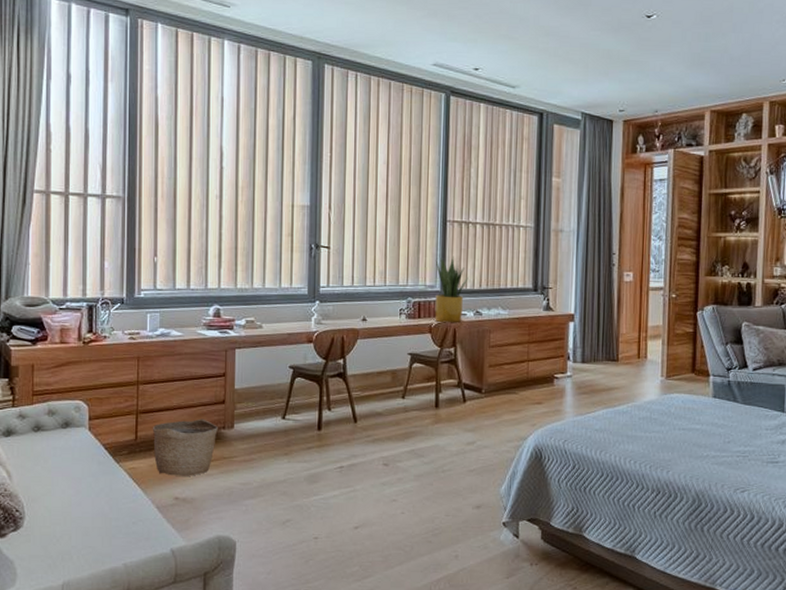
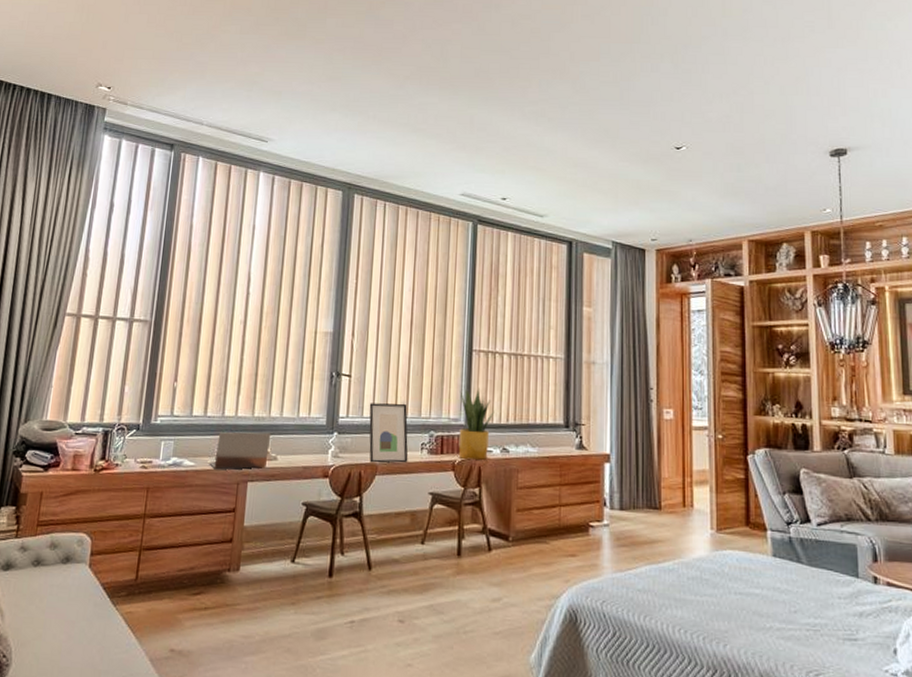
basket: present [152,418,218,477] -> none [153,558,223,626]
laptop: none [196,302,255,339] -> present [209,431,271,470]
picture frame: none [348,272,388,328] -> present [369,402,409,464]

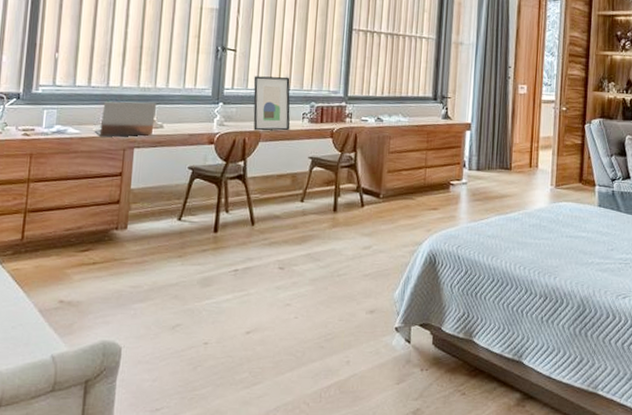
planter: present [458,387,495,461] -> none [337,63,371,129]

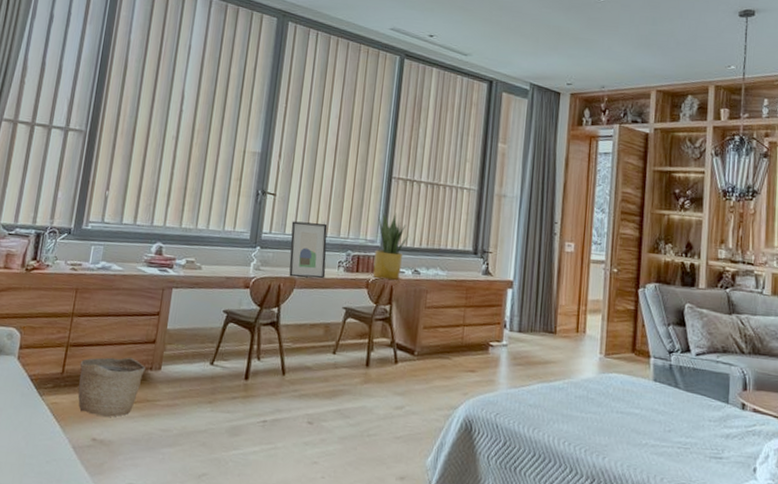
basket: none [40,218,110,279] -> present [78,357,145,418]
laptop: present [94,101,157,137] -> none [136,240,197,277]
planter: none [337,63,371,129] -> present [372,212,409,281]

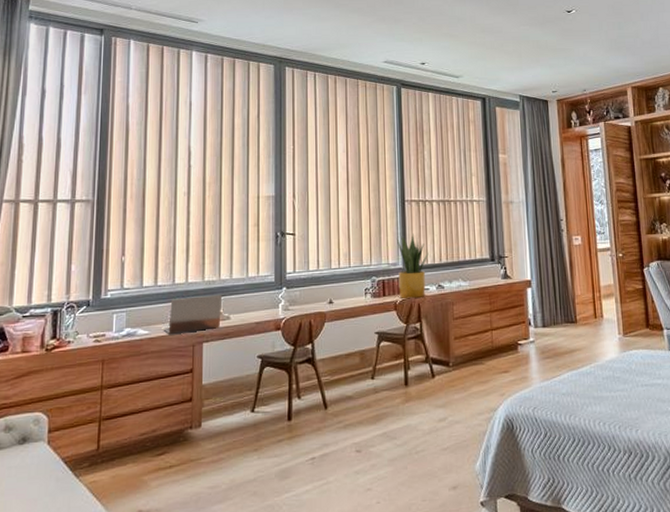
basket: present [78,357,145,418] -> none [115,419,185,487]
laptop: none [136,240,197,277] -> present [163,294,223,335]
picture frame: present [289,221,328,279] -> none [314,254,354,312]

